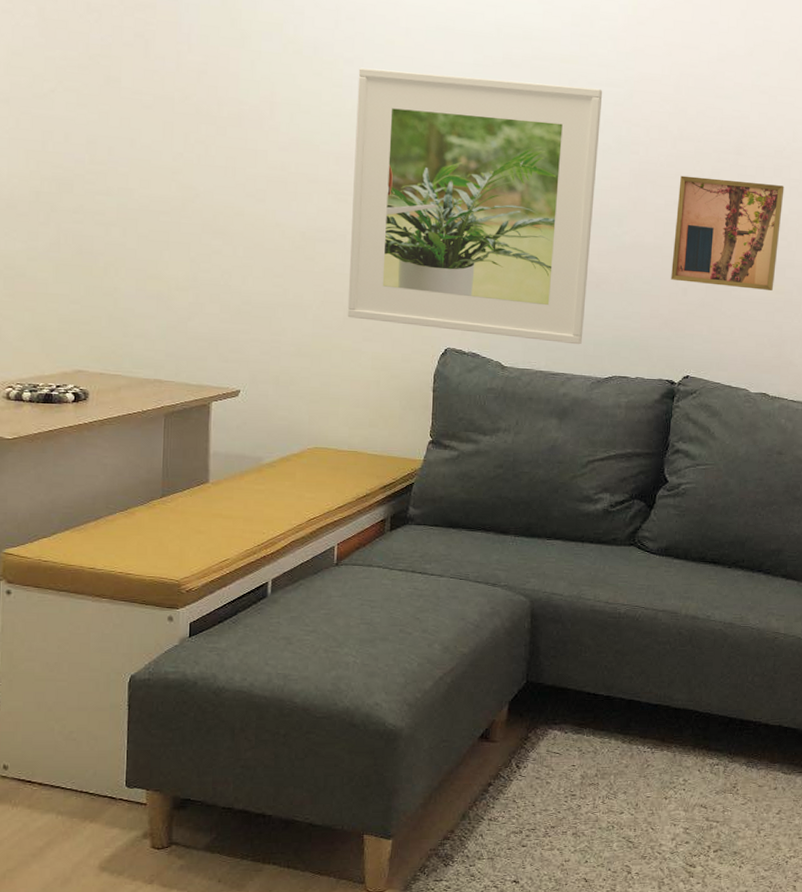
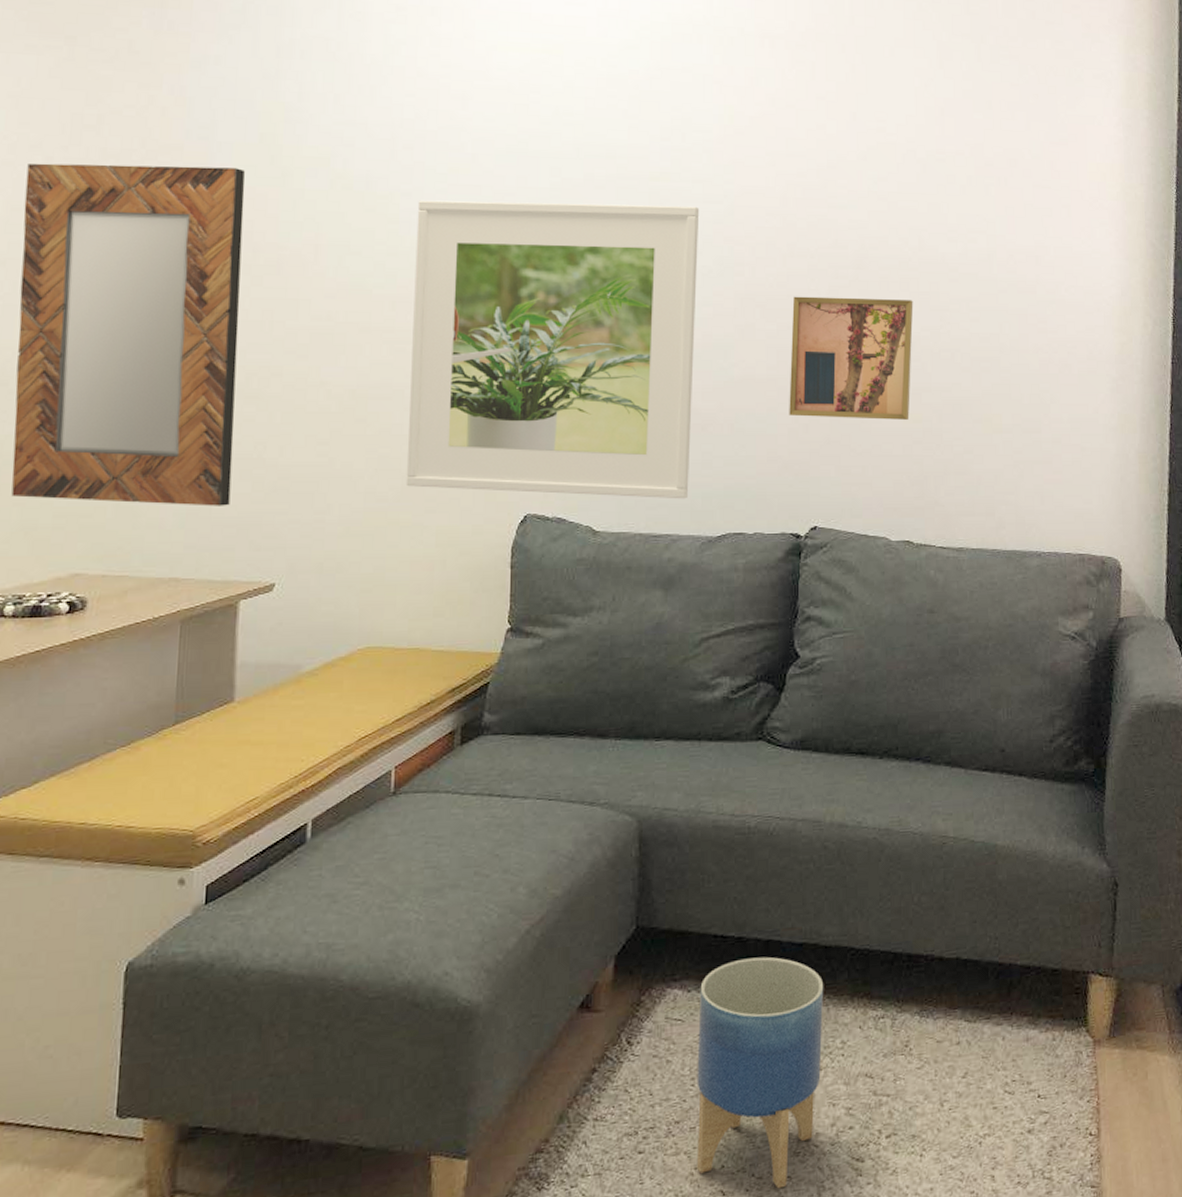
home mirror: none [22,13,210,323] -> present [11,163,245,506]
planter: none [566,712,673,881] -> present [696,956,824,1189]

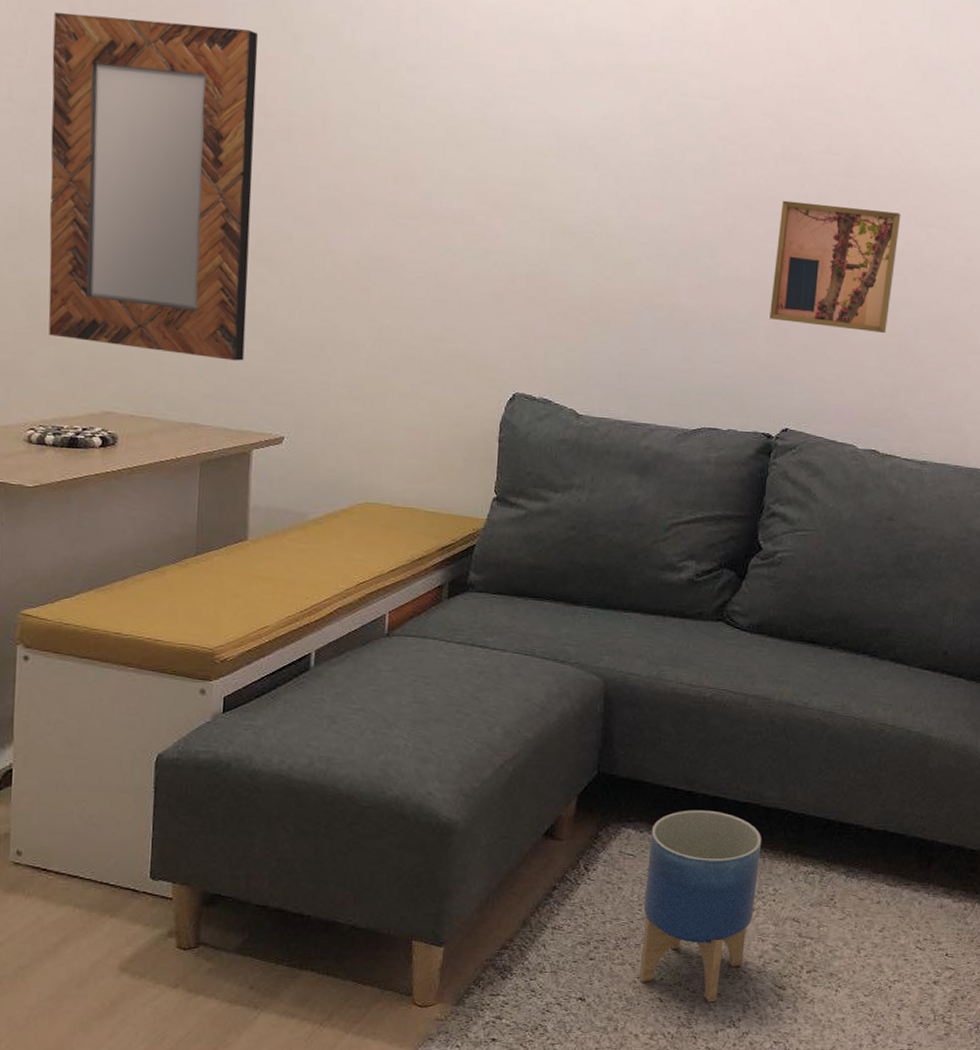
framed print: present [405,200,700,499] -> none [404,75,696,392]

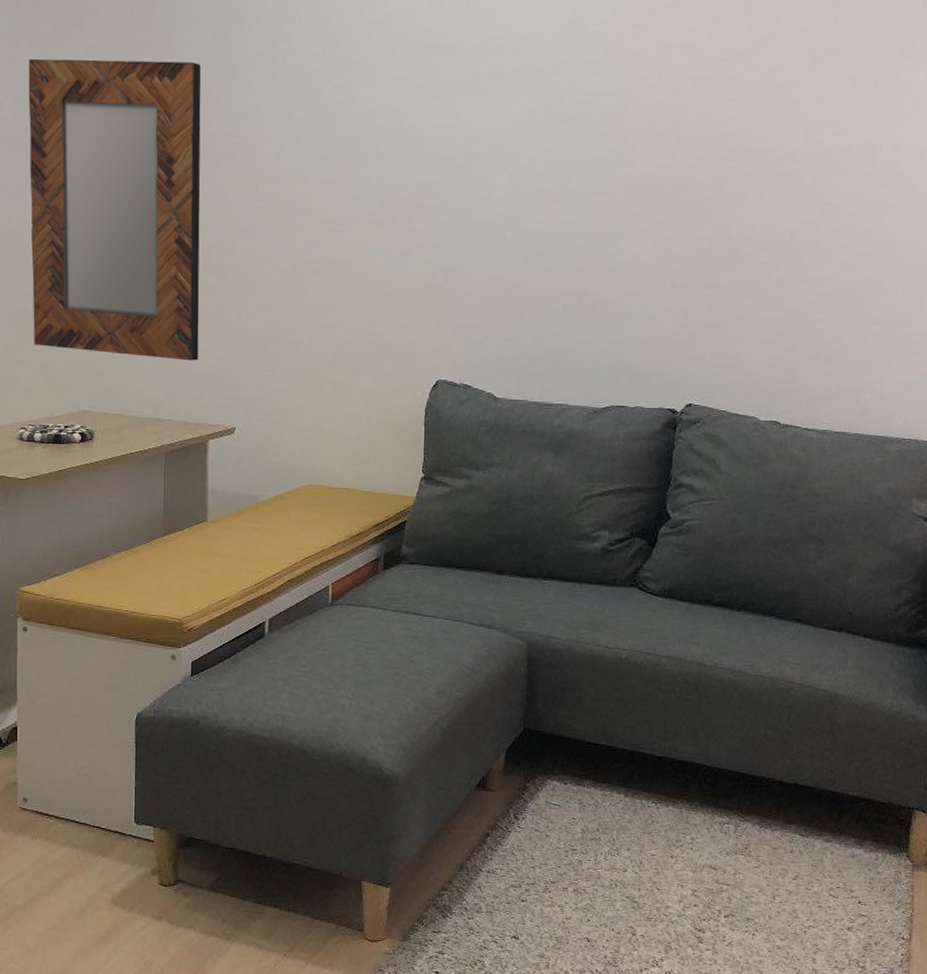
planter: present [639,810,762,1003] -> none [567,763,679,943]
wall art: present [769,200,901,333] -> none [671,187,795,309]

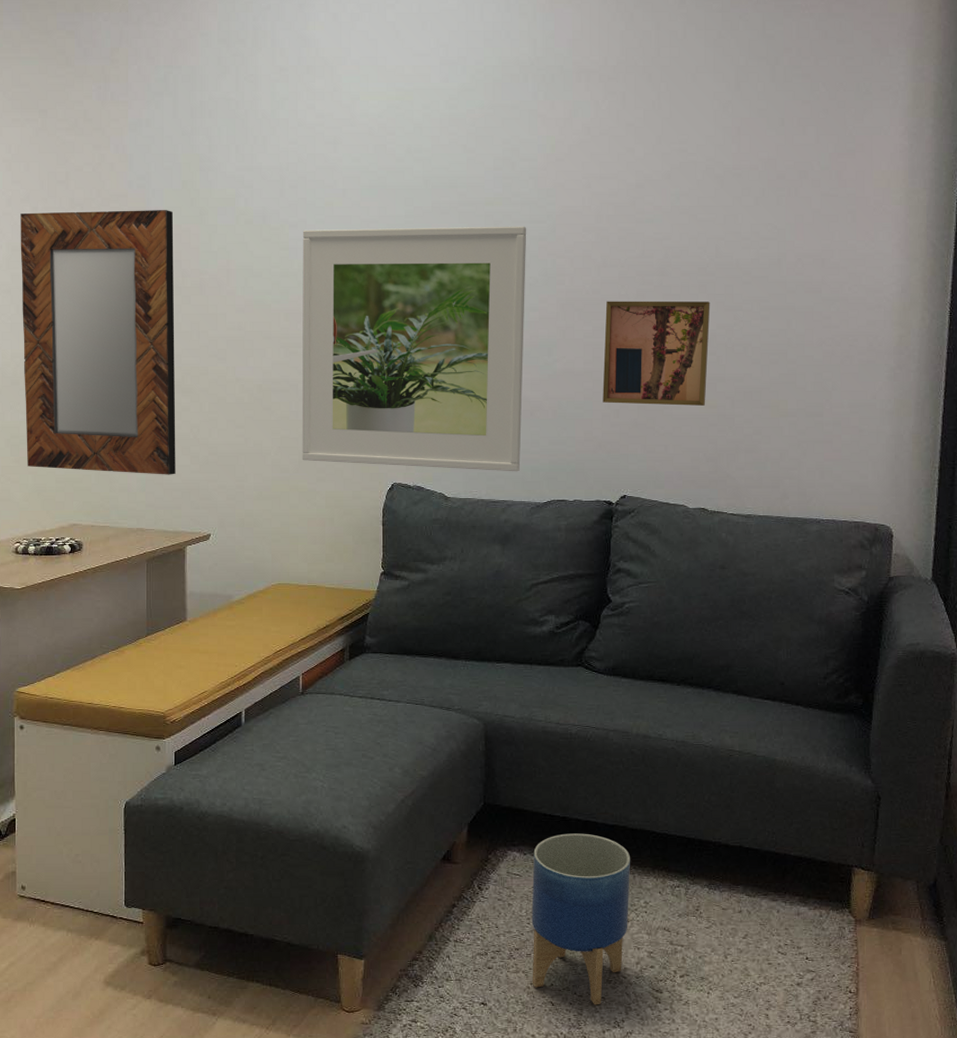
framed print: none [338,92,596,373] -> present [301,226,527,472]
planter: none [567,763,679,943] -> present [531,833,631,1005]
wall art: none [671,187,795,309] -> present [603,301,710,406]

